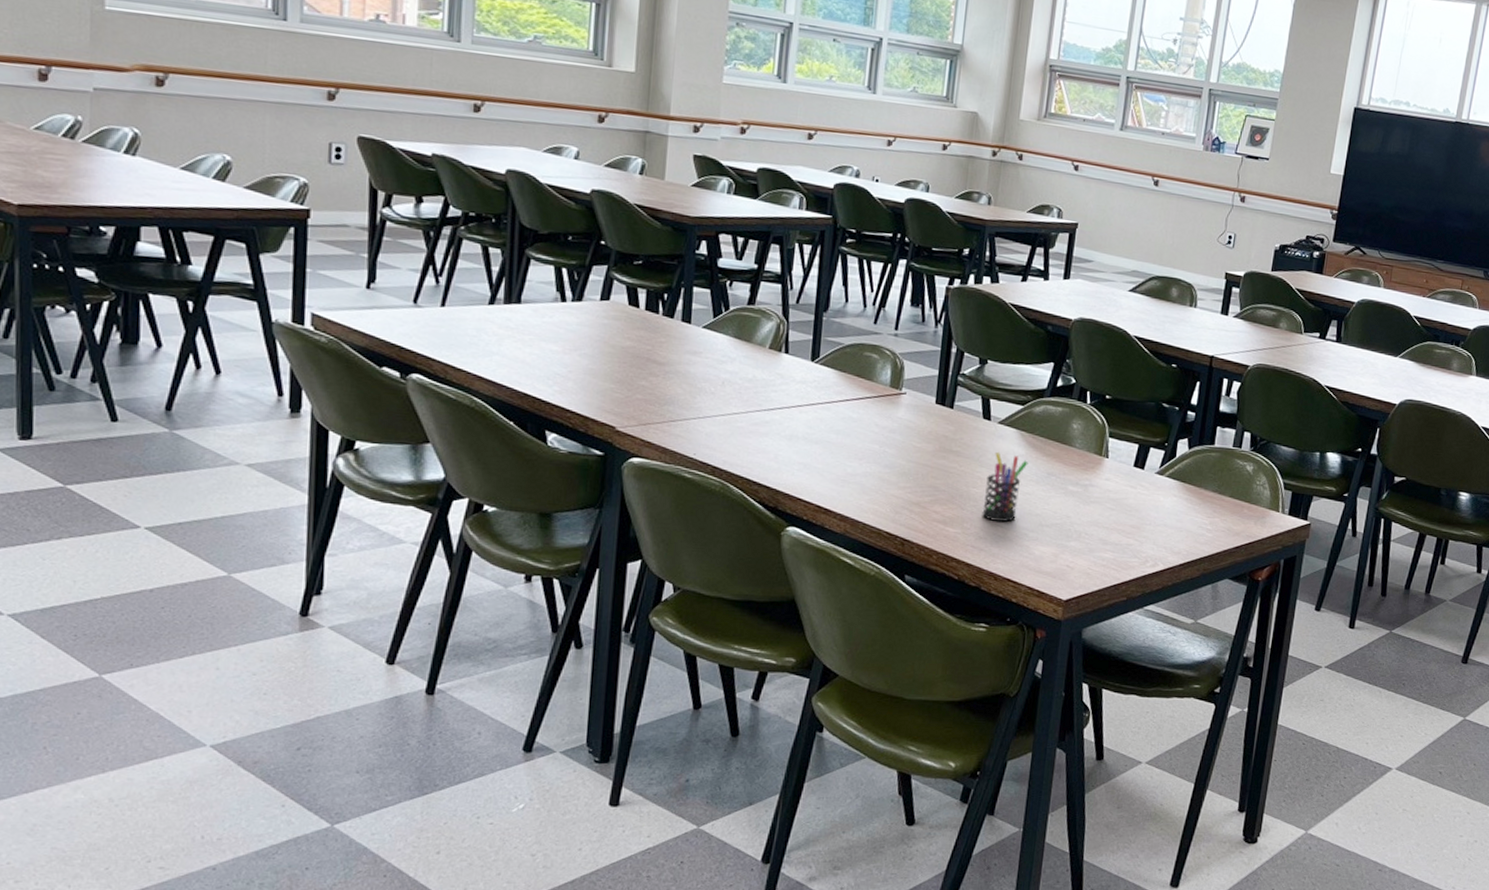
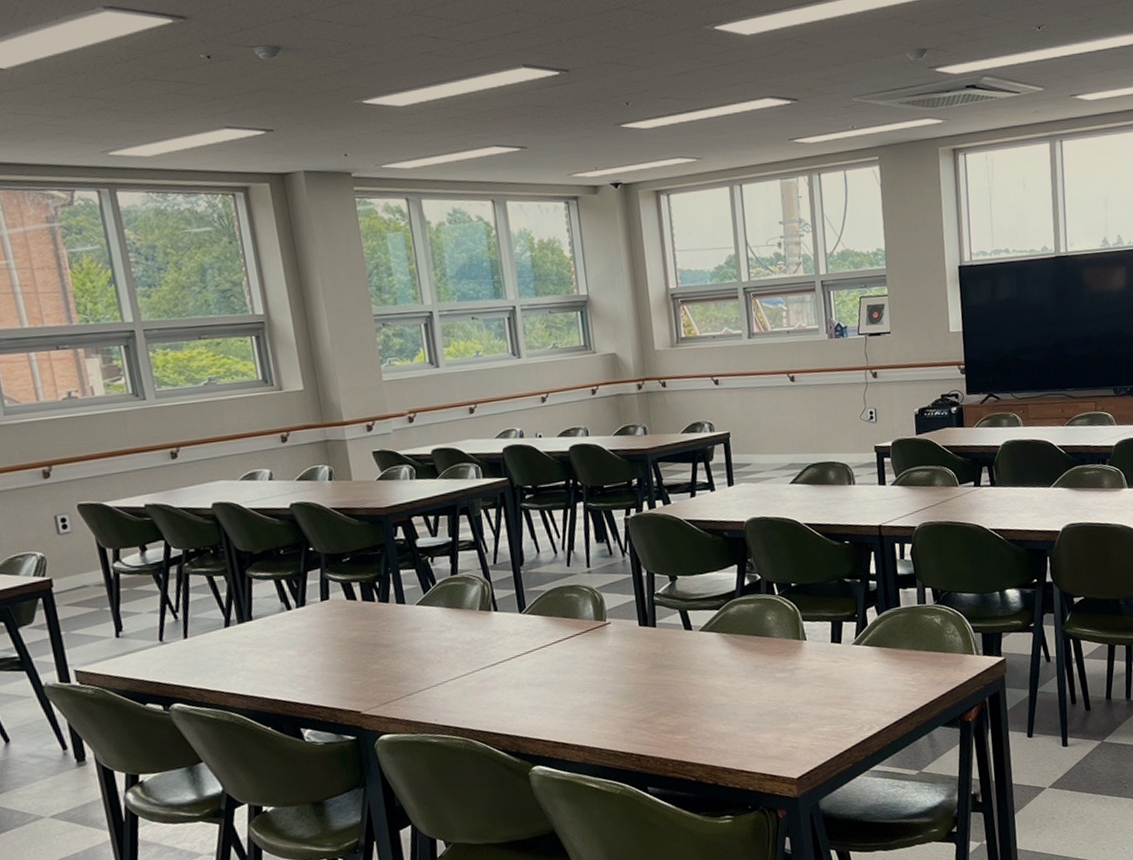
pen holder: present [982,451,1029,522] -> none [701,656,735,721]

